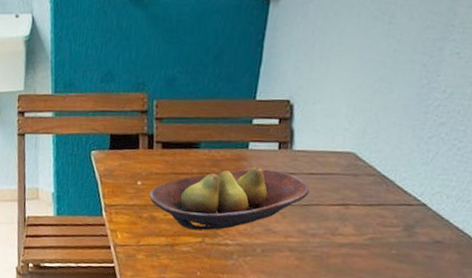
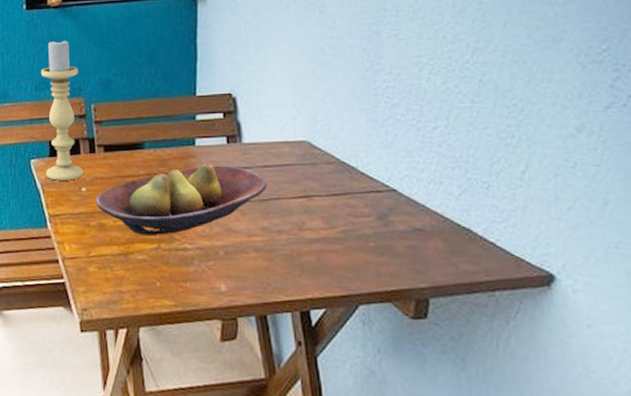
candle holder: none [104,30,144,174] -> present [41,39,83,181]

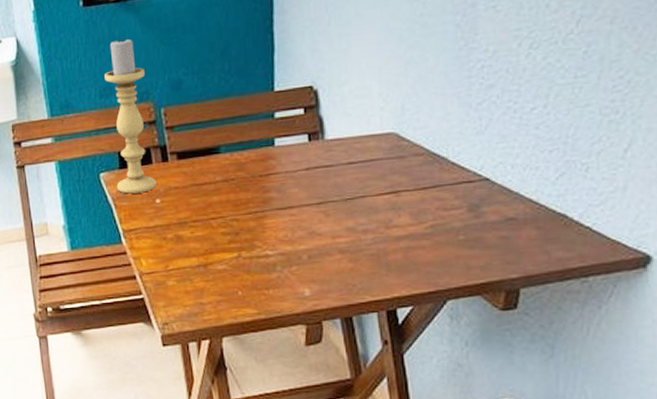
fruit bowl: present [96,163,267,235] -> none [171,163,351,245]

